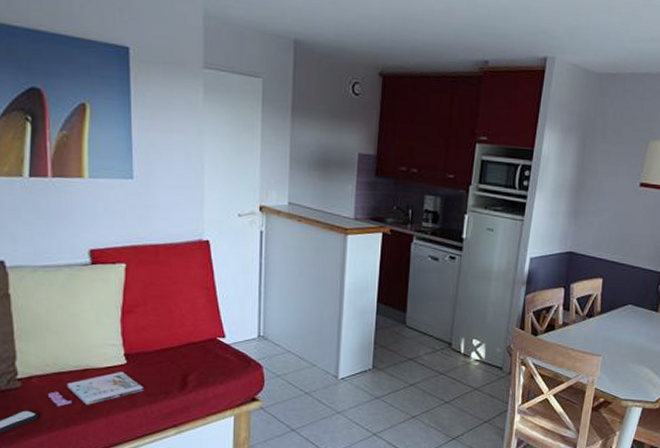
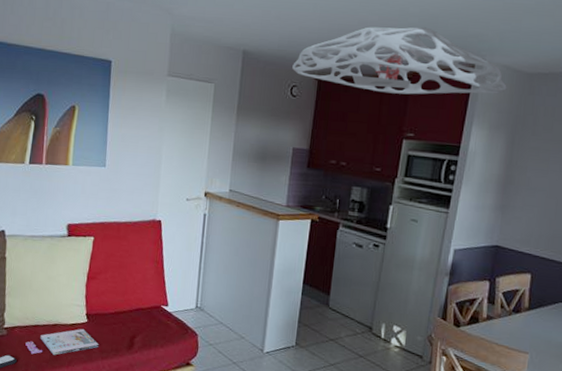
ceiling light: none [353,17,578,95] -> present [292,27,507,95]

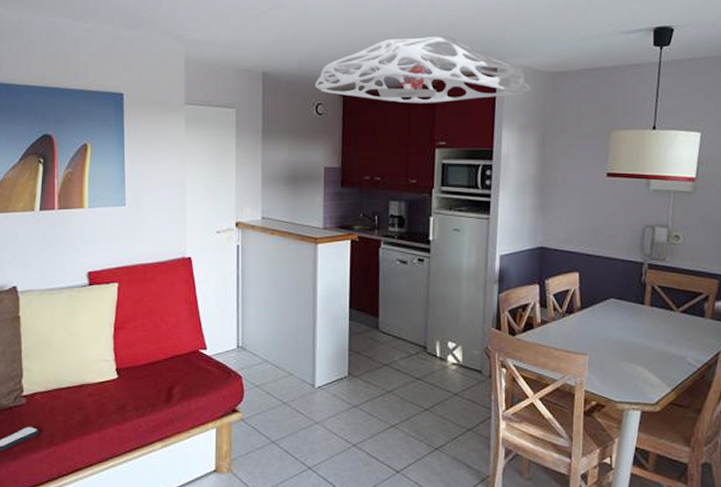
magazine: present [25,328,99,355] -> none [49,385,133,422]

